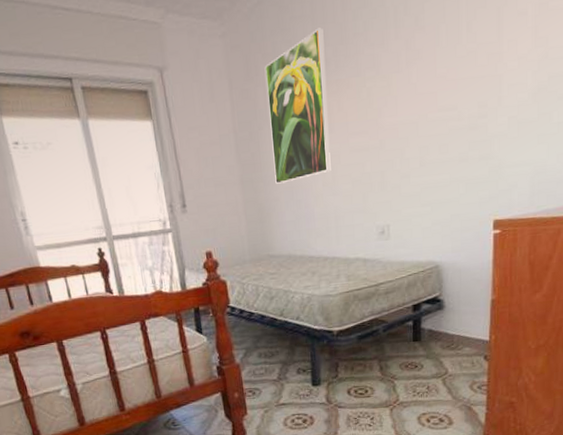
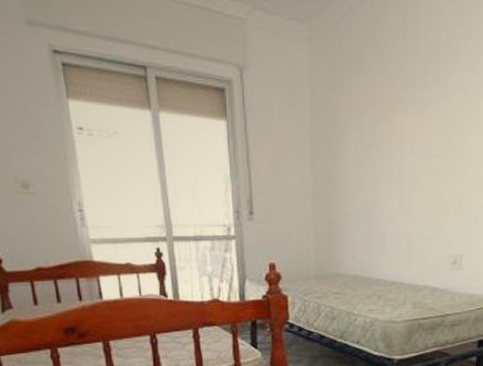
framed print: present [264,28,331,184] -> none [349,43,414,200]

